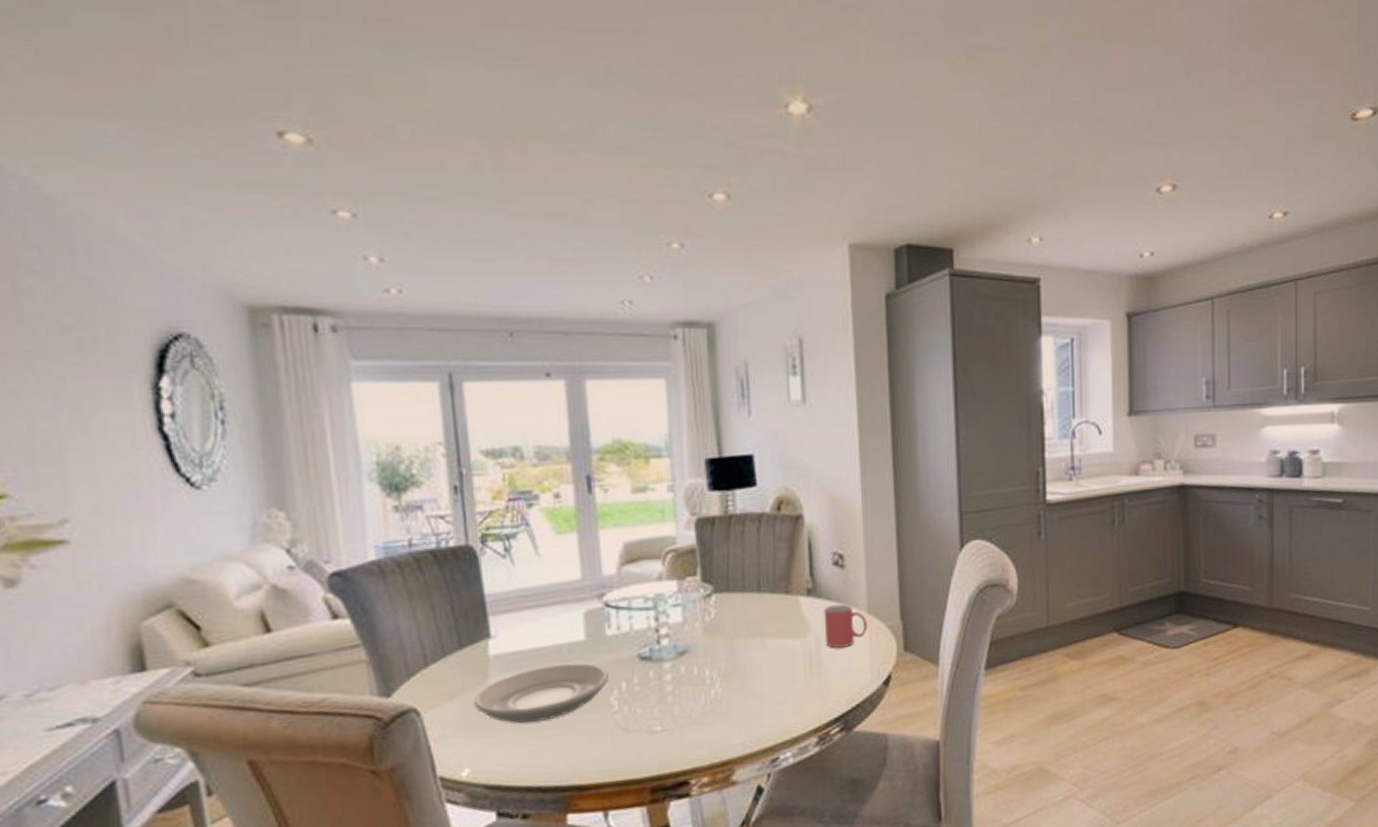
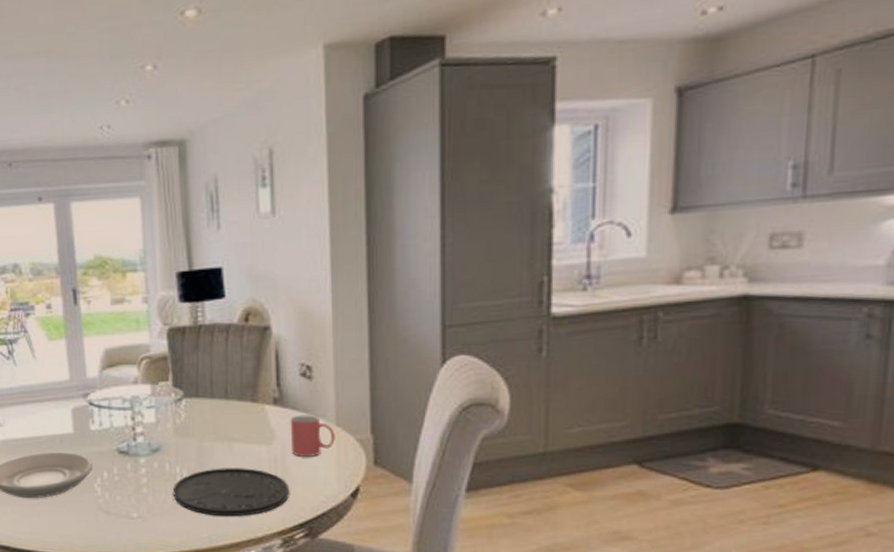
plate: none [701,664,824,720] -> present [172,468,289,517]

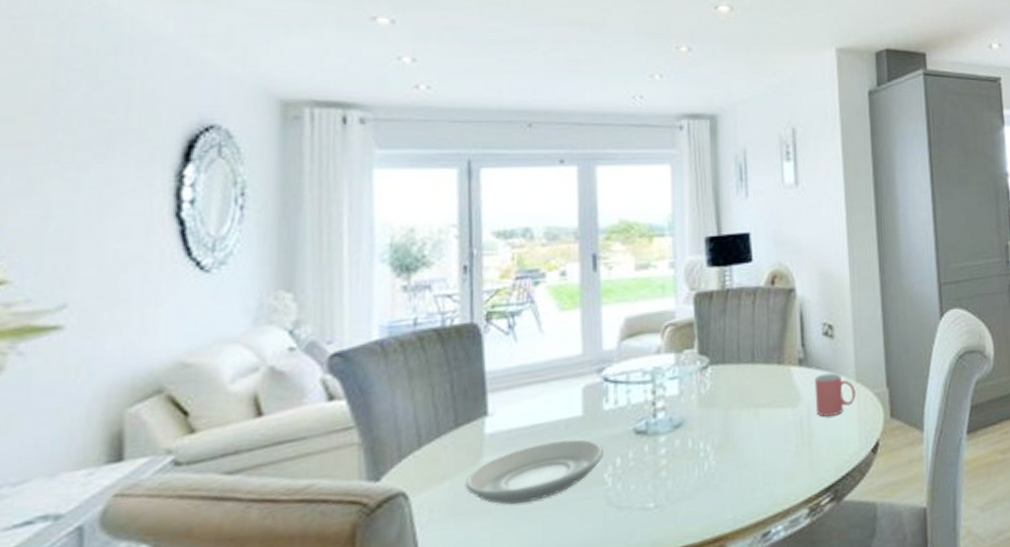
plate: present [172,468,289,517] -> none [695,434,815,493]

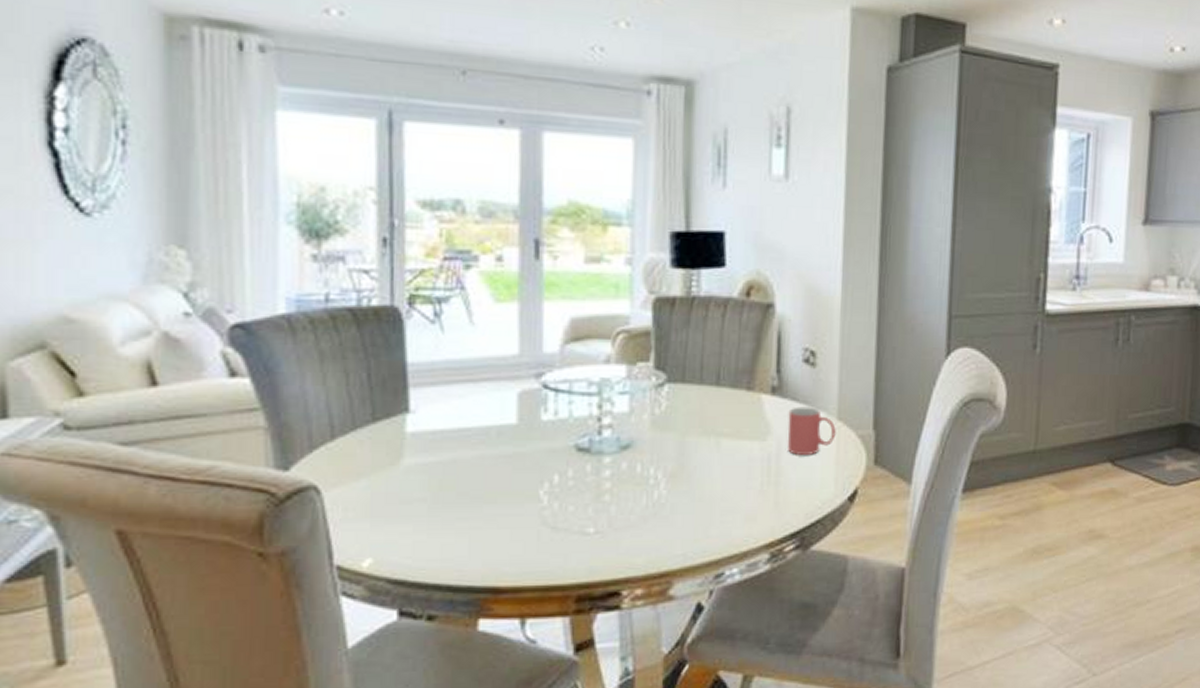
plate: present [465,439,605,505] -> none [383,450,541,511]

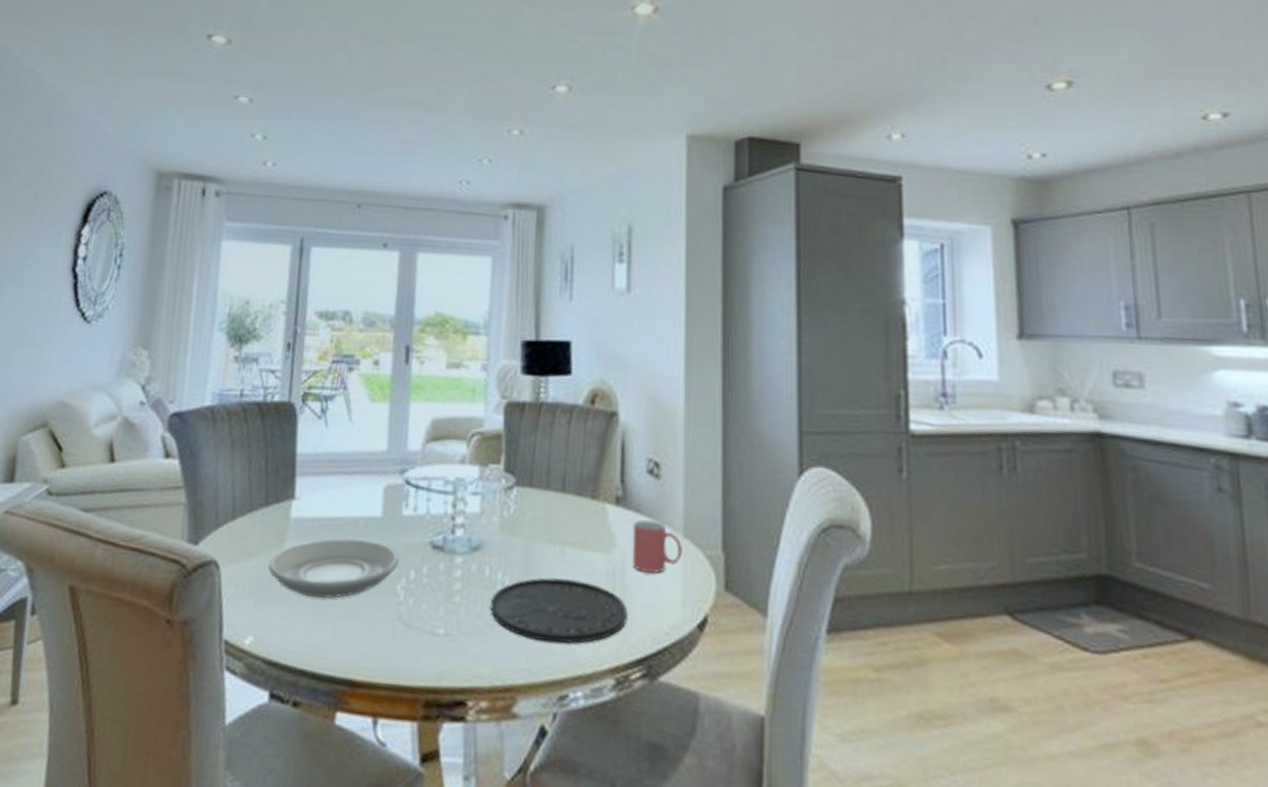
plate: none [383,450,541,511] -> present [268,538,400,598]
plate: none [642,469,782,528] -> present [490,577,627,644]

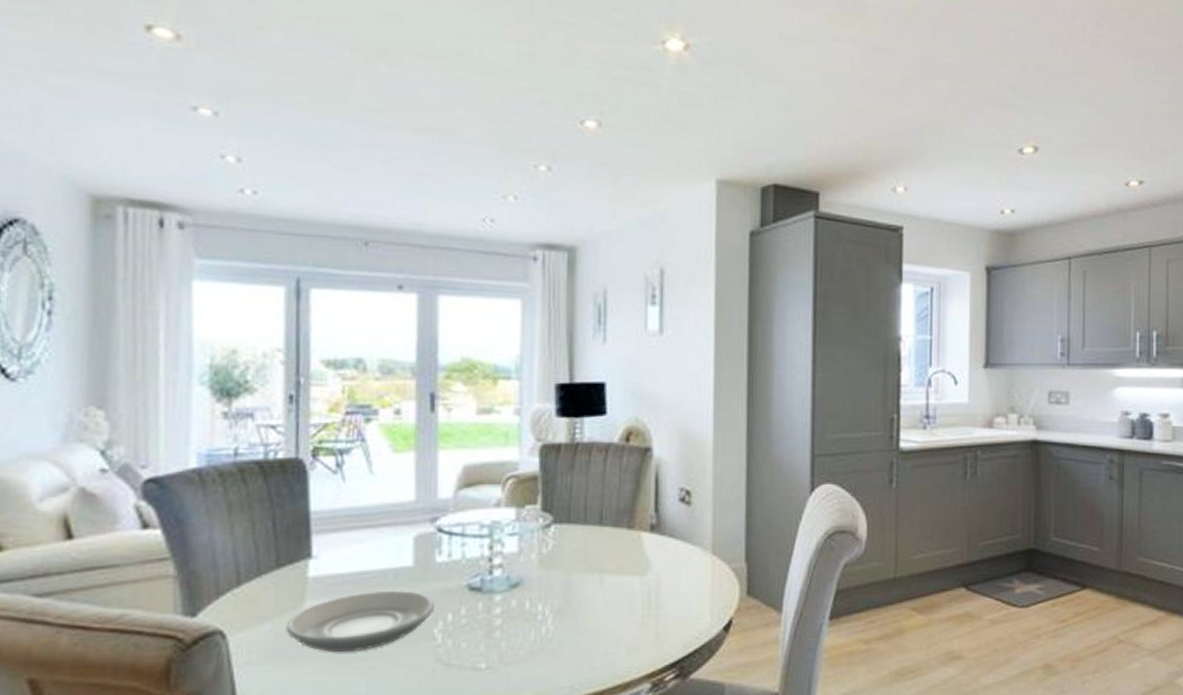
plate: present [490,577,627,644] -> none [531,603,661,661]
mug: present [632,519,683,573] -> none [666,543,711,588]

